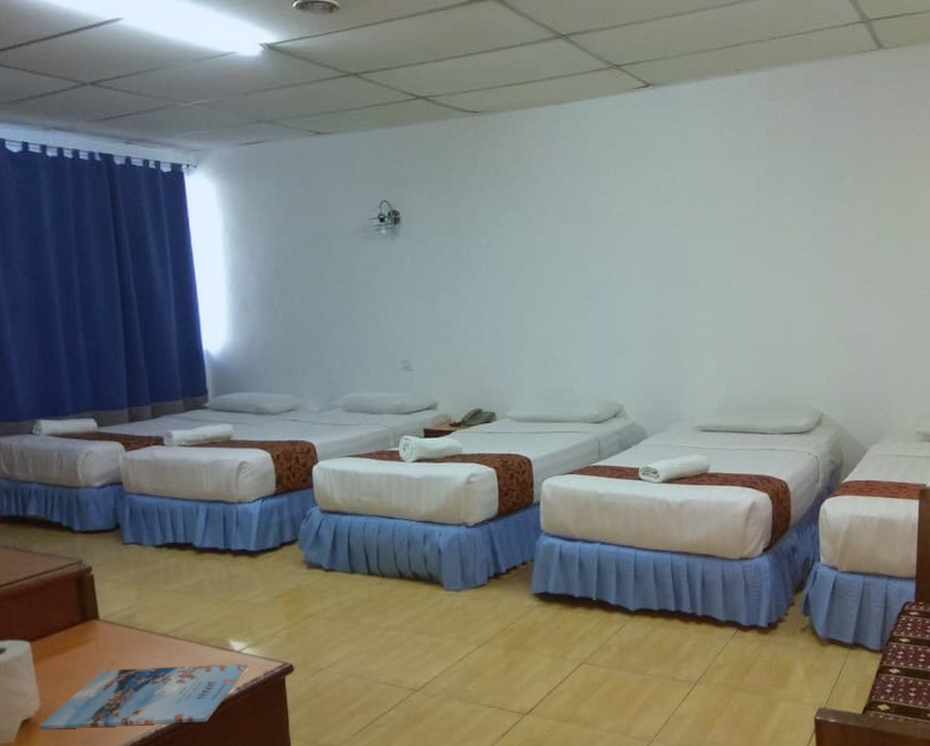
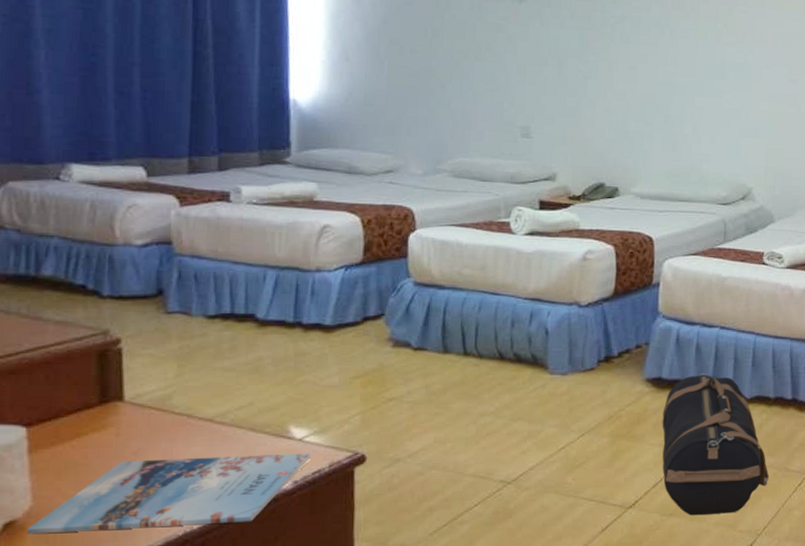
duffel bag: none [551,587,658,722] -> present [662,373,770,516]

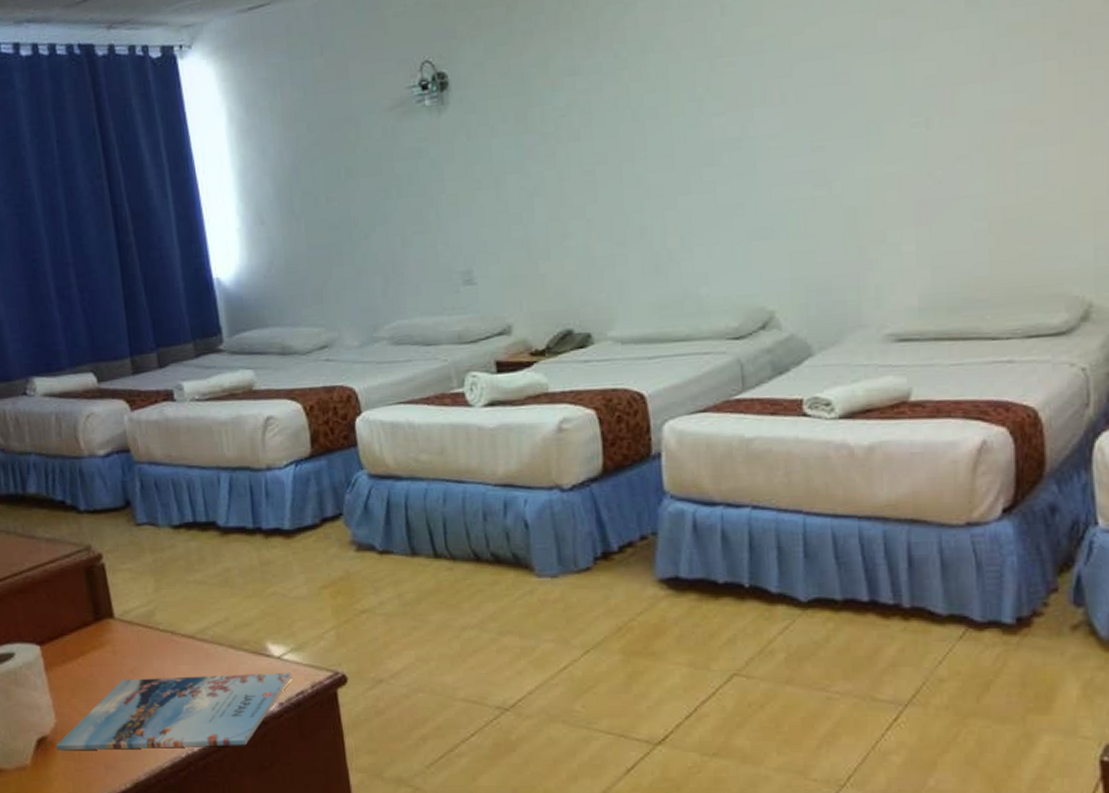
duffel bag: present [662,373,770,516] -> none [686,569,848,757]

